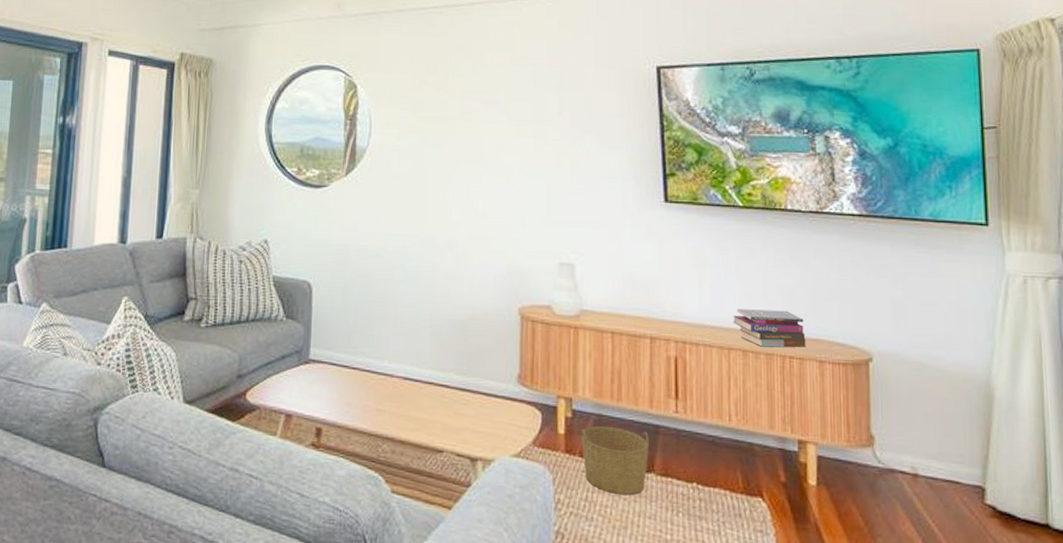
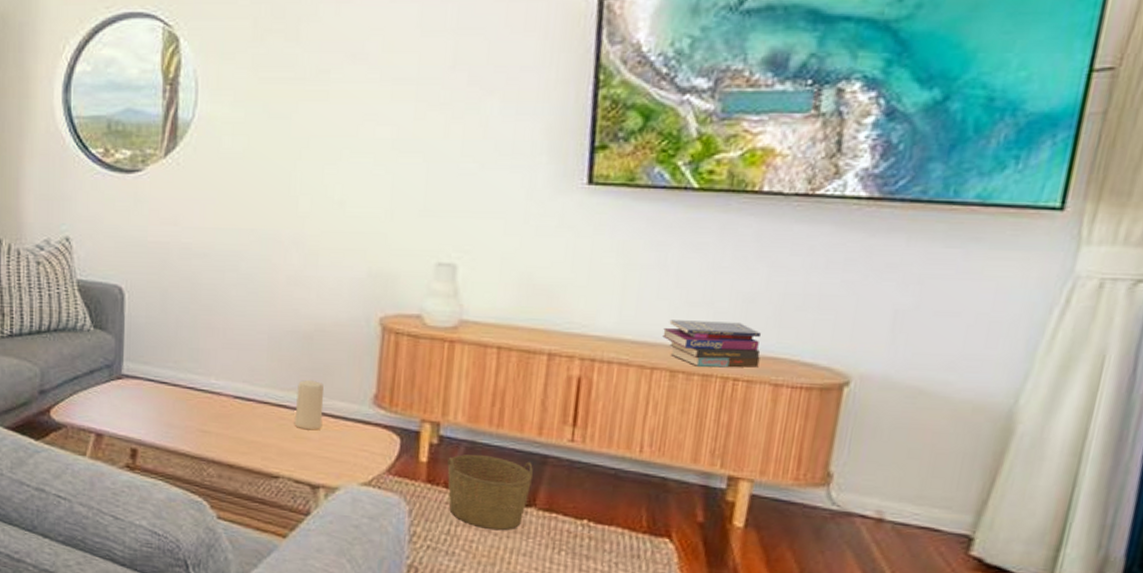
candle: none [454,362,478,407] -> present [294,380,324,430]

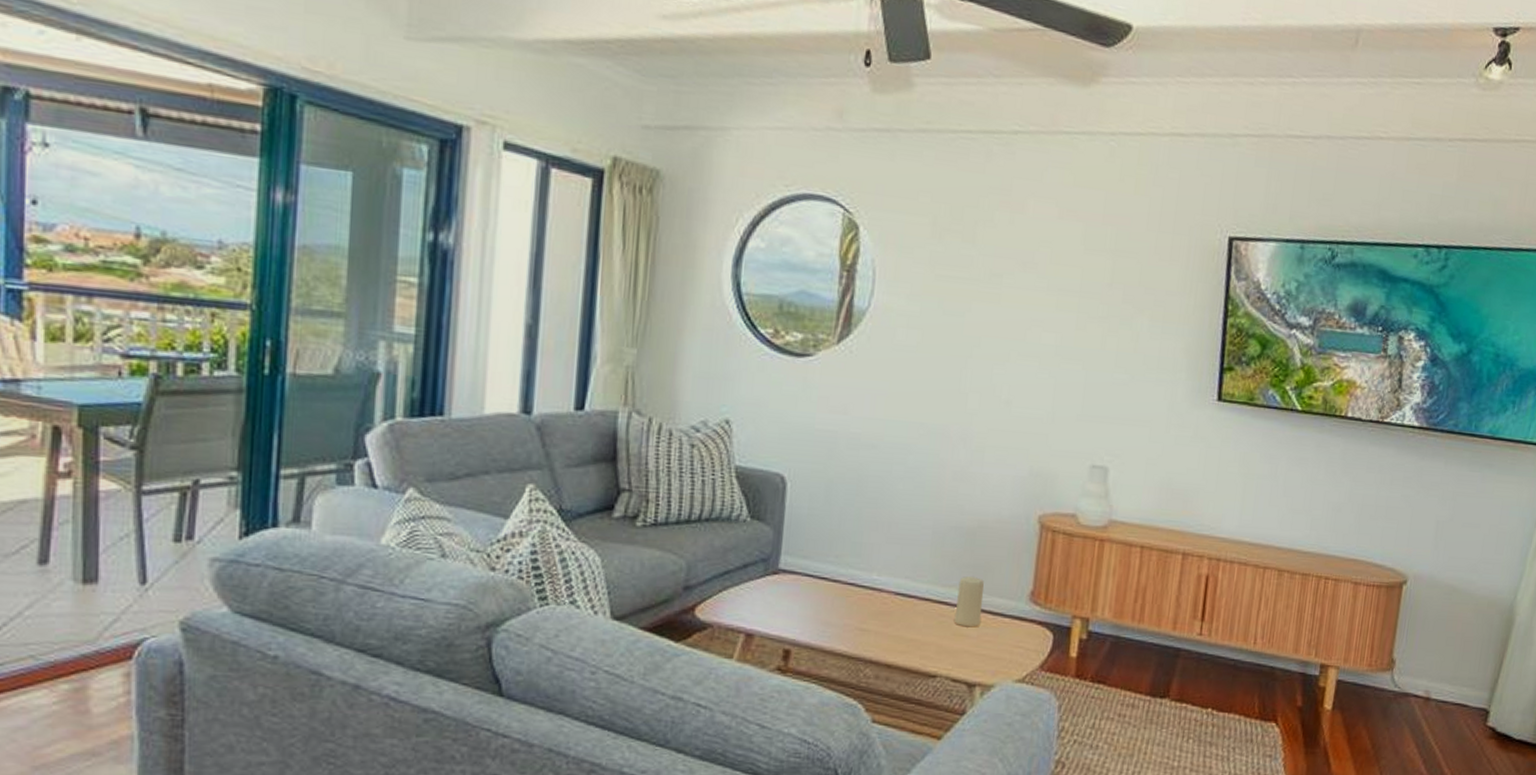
basket: present [447,454,534,531] -> none [1094,648,1168,722]
books: present [662,320,761,368] -> none [1273,524,1345,568]

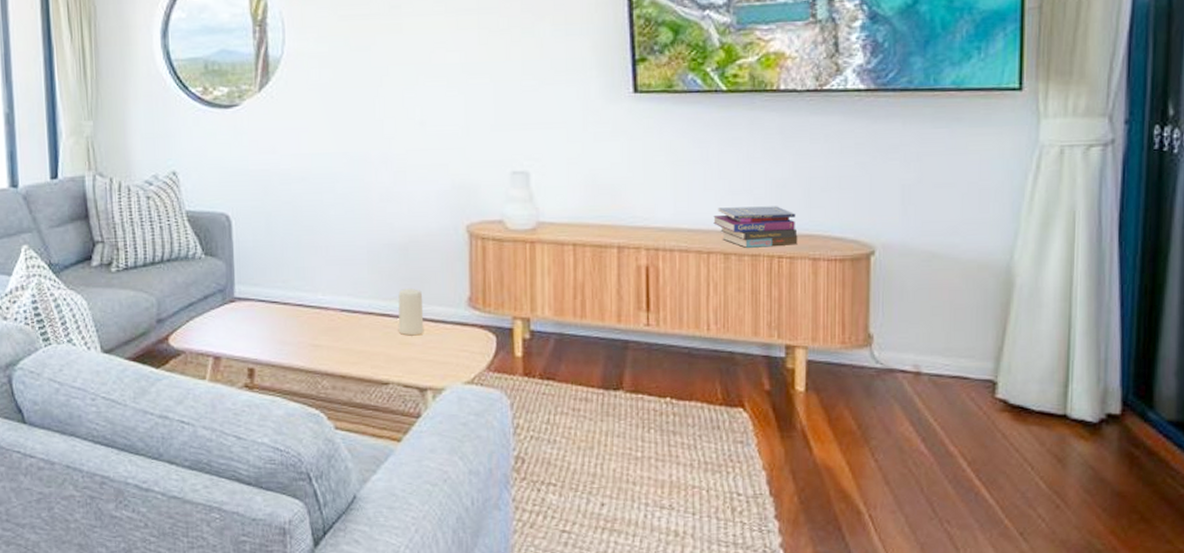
books: none [1273,524,1345,568] -> present [713,206,798,249]

